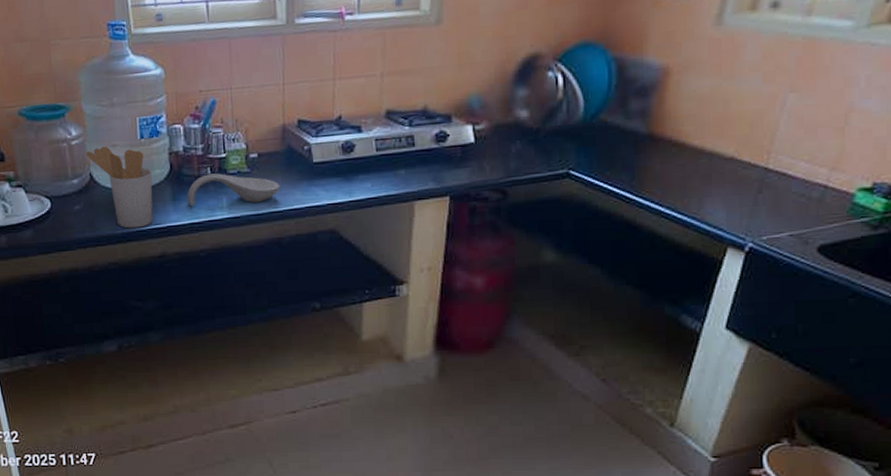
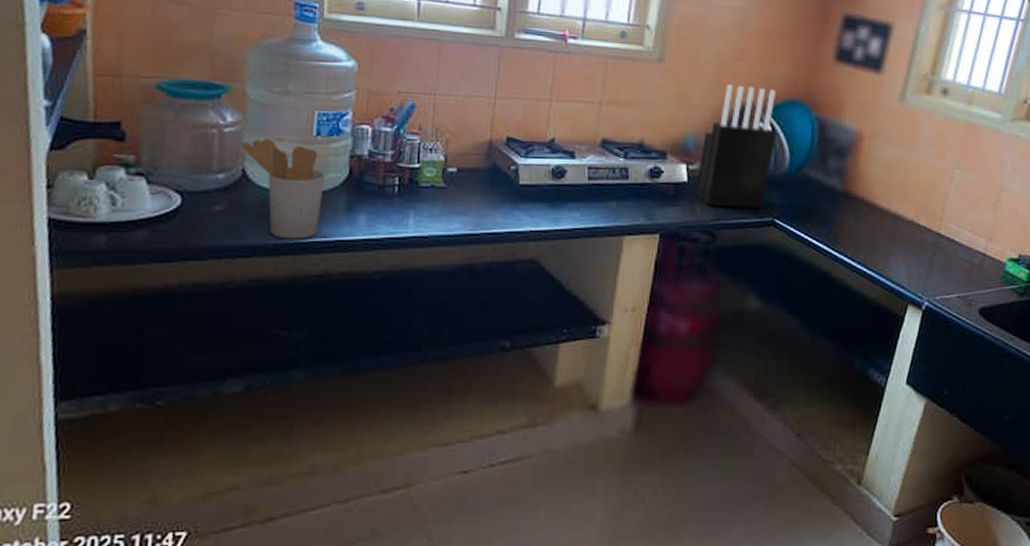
spoon rest: present [187,173,280,207] -> none [365,184,479,222]
knife block: none [483,34,568,165] -> present [695,84,777,208]

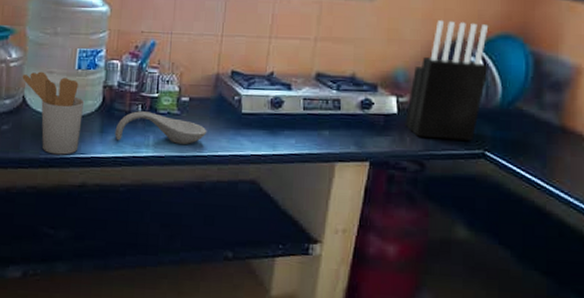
spoon rest: none [365,184,479,222] -> present [114,111,207,144]

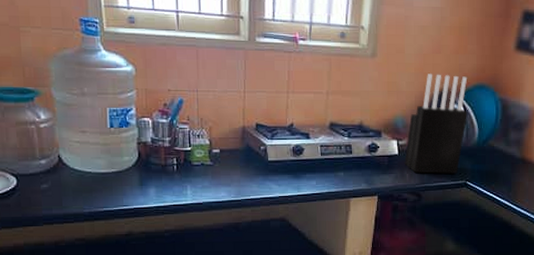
utensil holder: present [22,71,84,155] -> none [54,131,121,208]
spoon rest: present [114,111,207,144] -> none [154,164,239,192]

